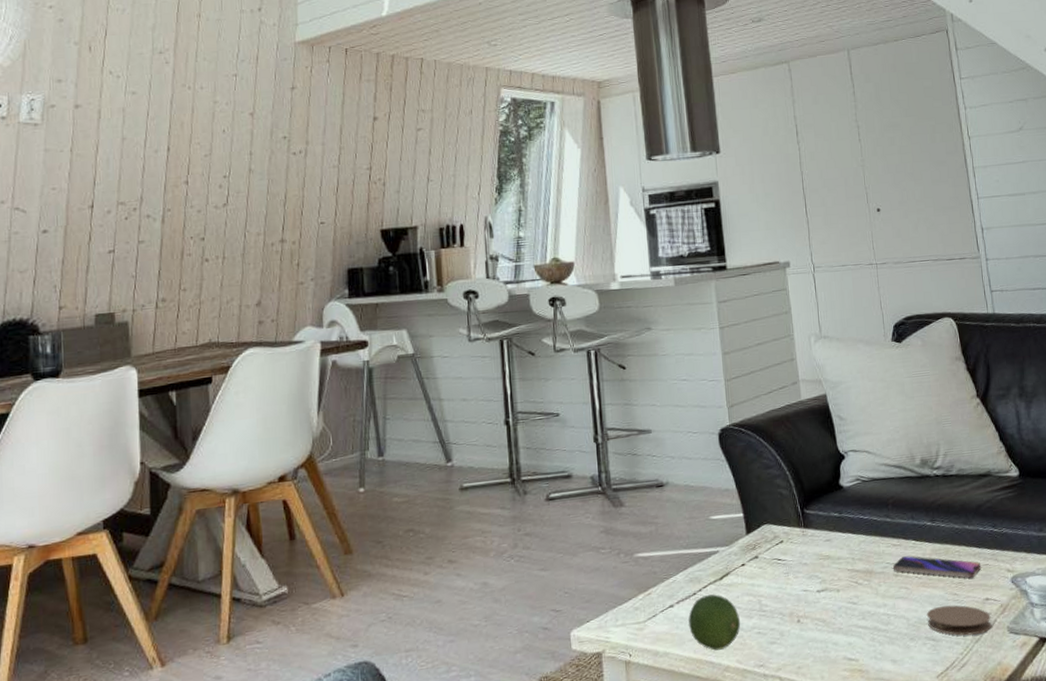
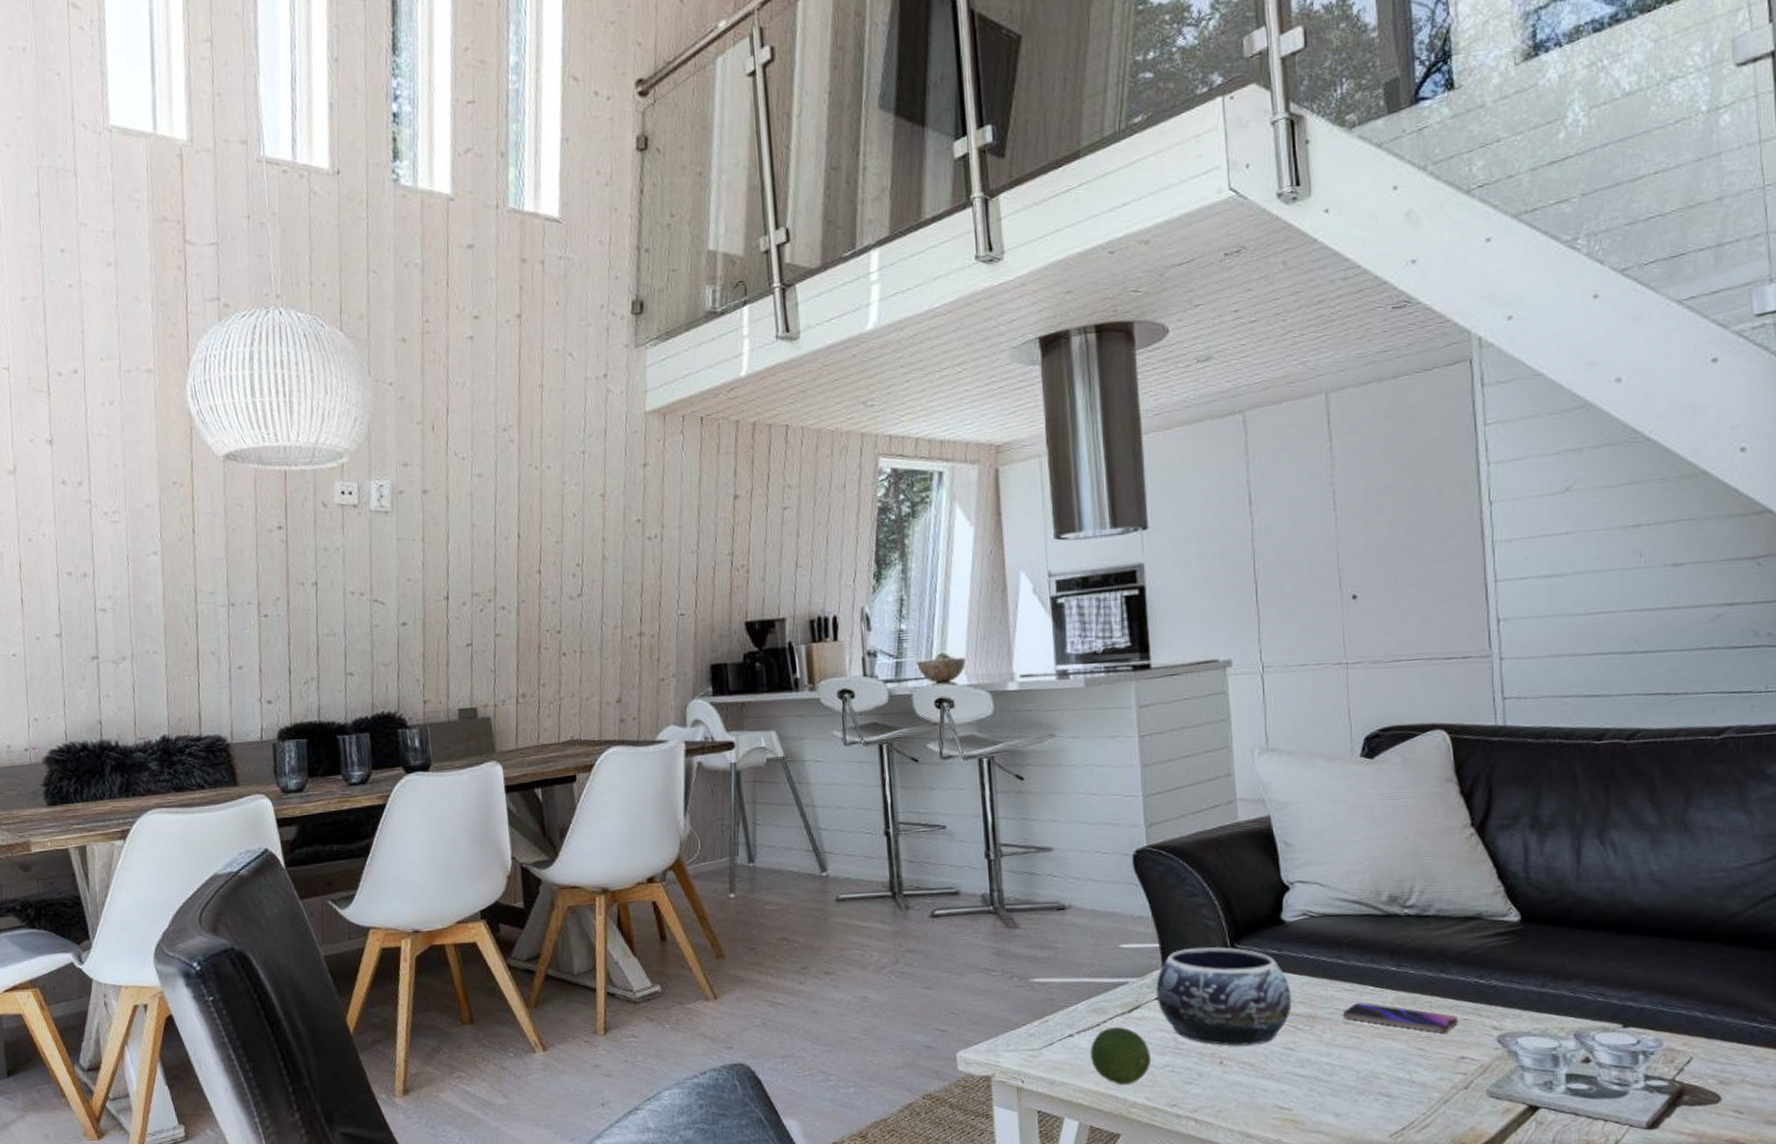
decorative bowl: none [742,513,853,605] -> present [1156,947,1292,1046]
coaster: present [926,605,992,636] -> none [1381,1060,1466,1095]

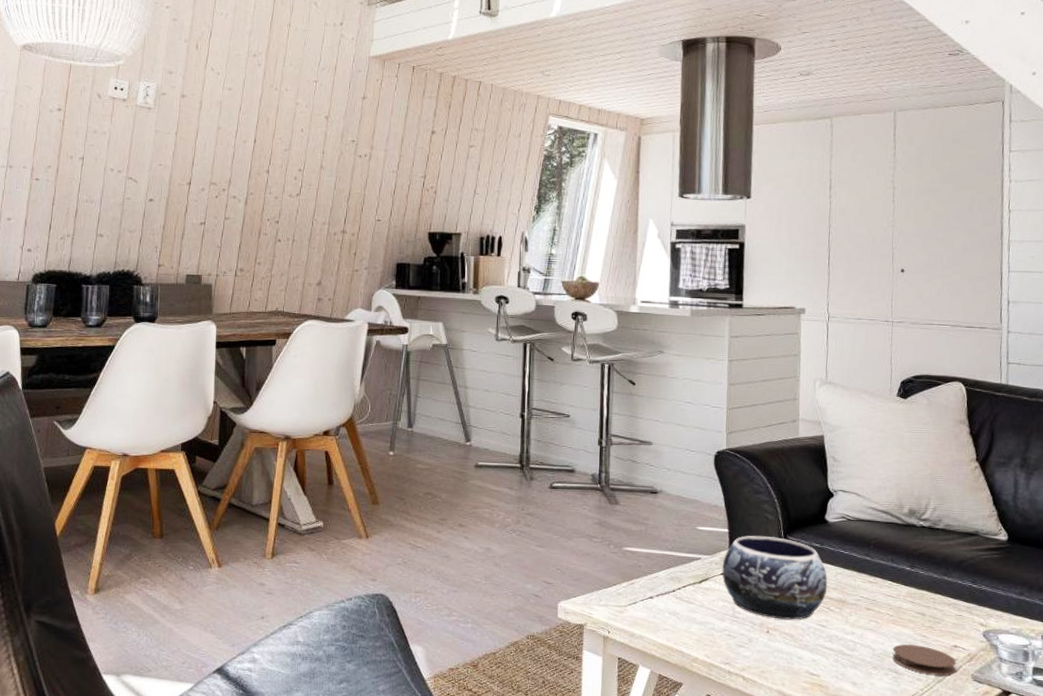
fruit: present [1089,1027,1152,1085] -> none [664,594,714,643]
smartphone: present [1343,1003,1459,1033] -> none [866,594,955,625]
coaster: none [1381,1060,1466,1095] -> present [892,644,957,676]

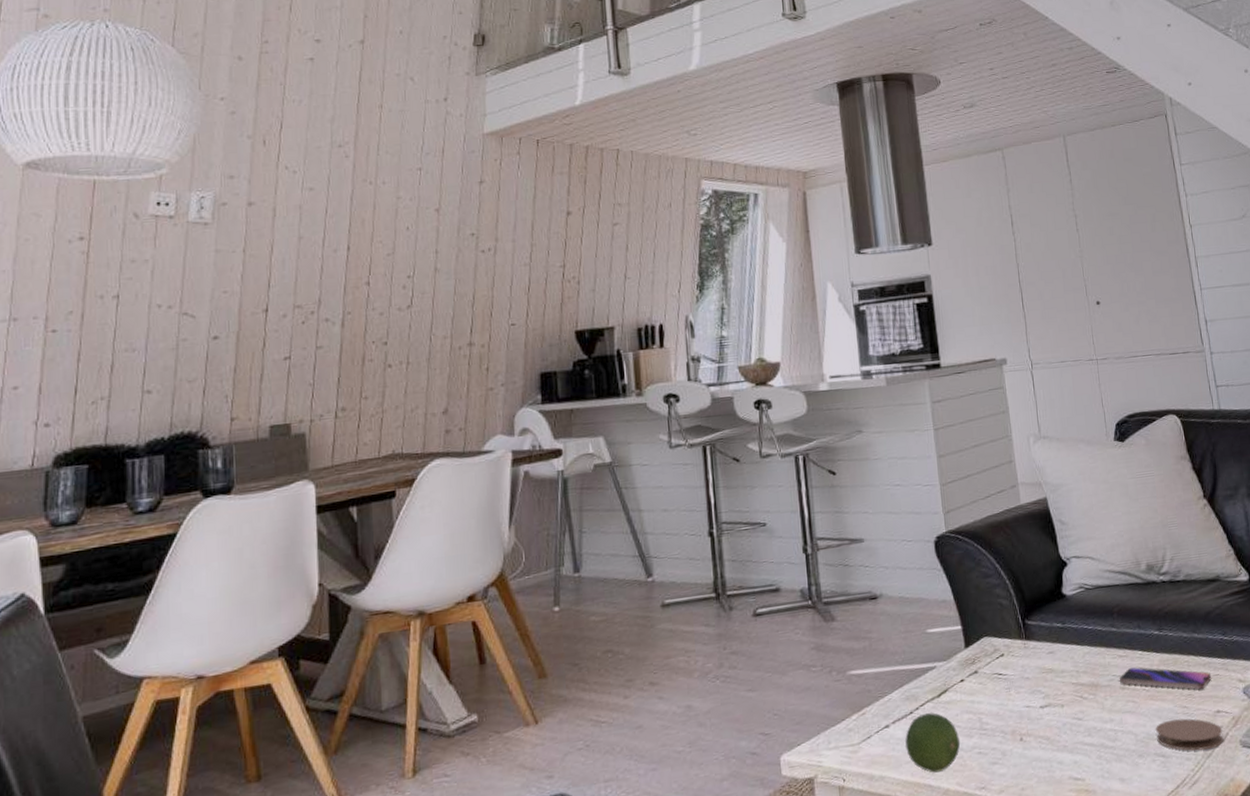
fruit: none [664,594,714,643] -> present [904,712,961,773]
decorative bowl: present [722,535,828,620] -> none [960,624,1077,722]
smartphone: none [866,594,955,625] -> present [1120,667,1212,690]

